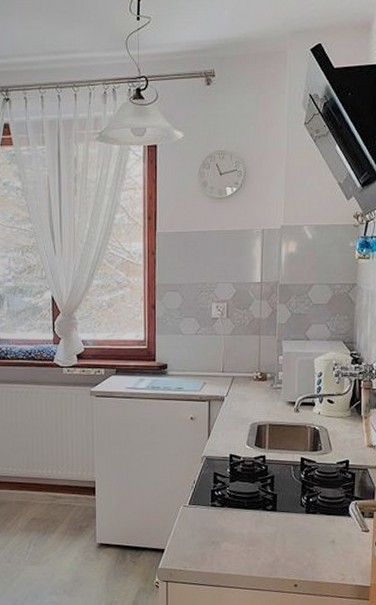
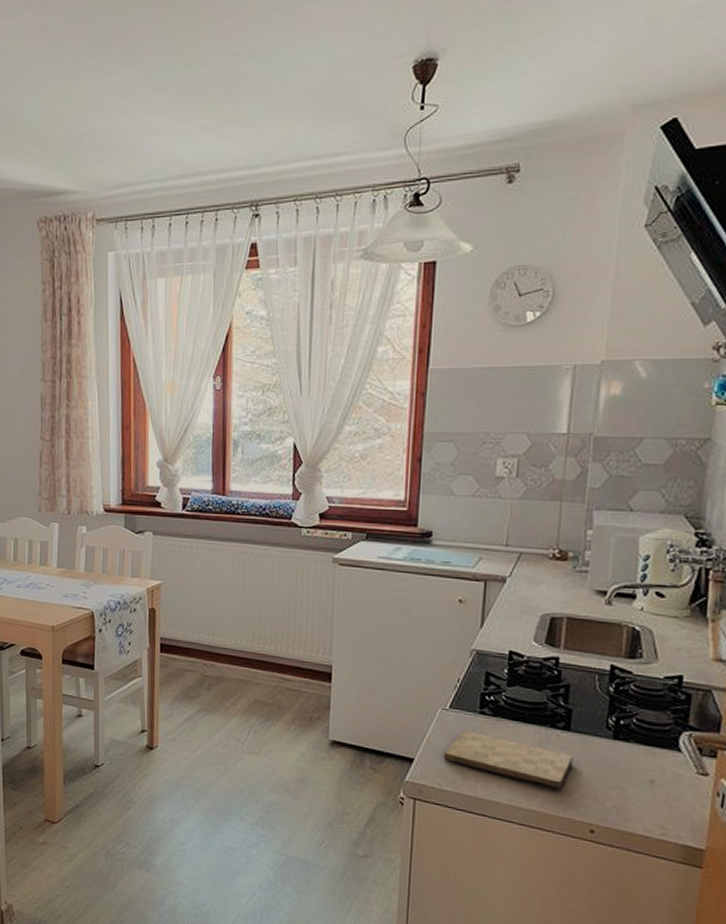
cutting board: none [187,520,280,558] -> present [444,730,573,791]

